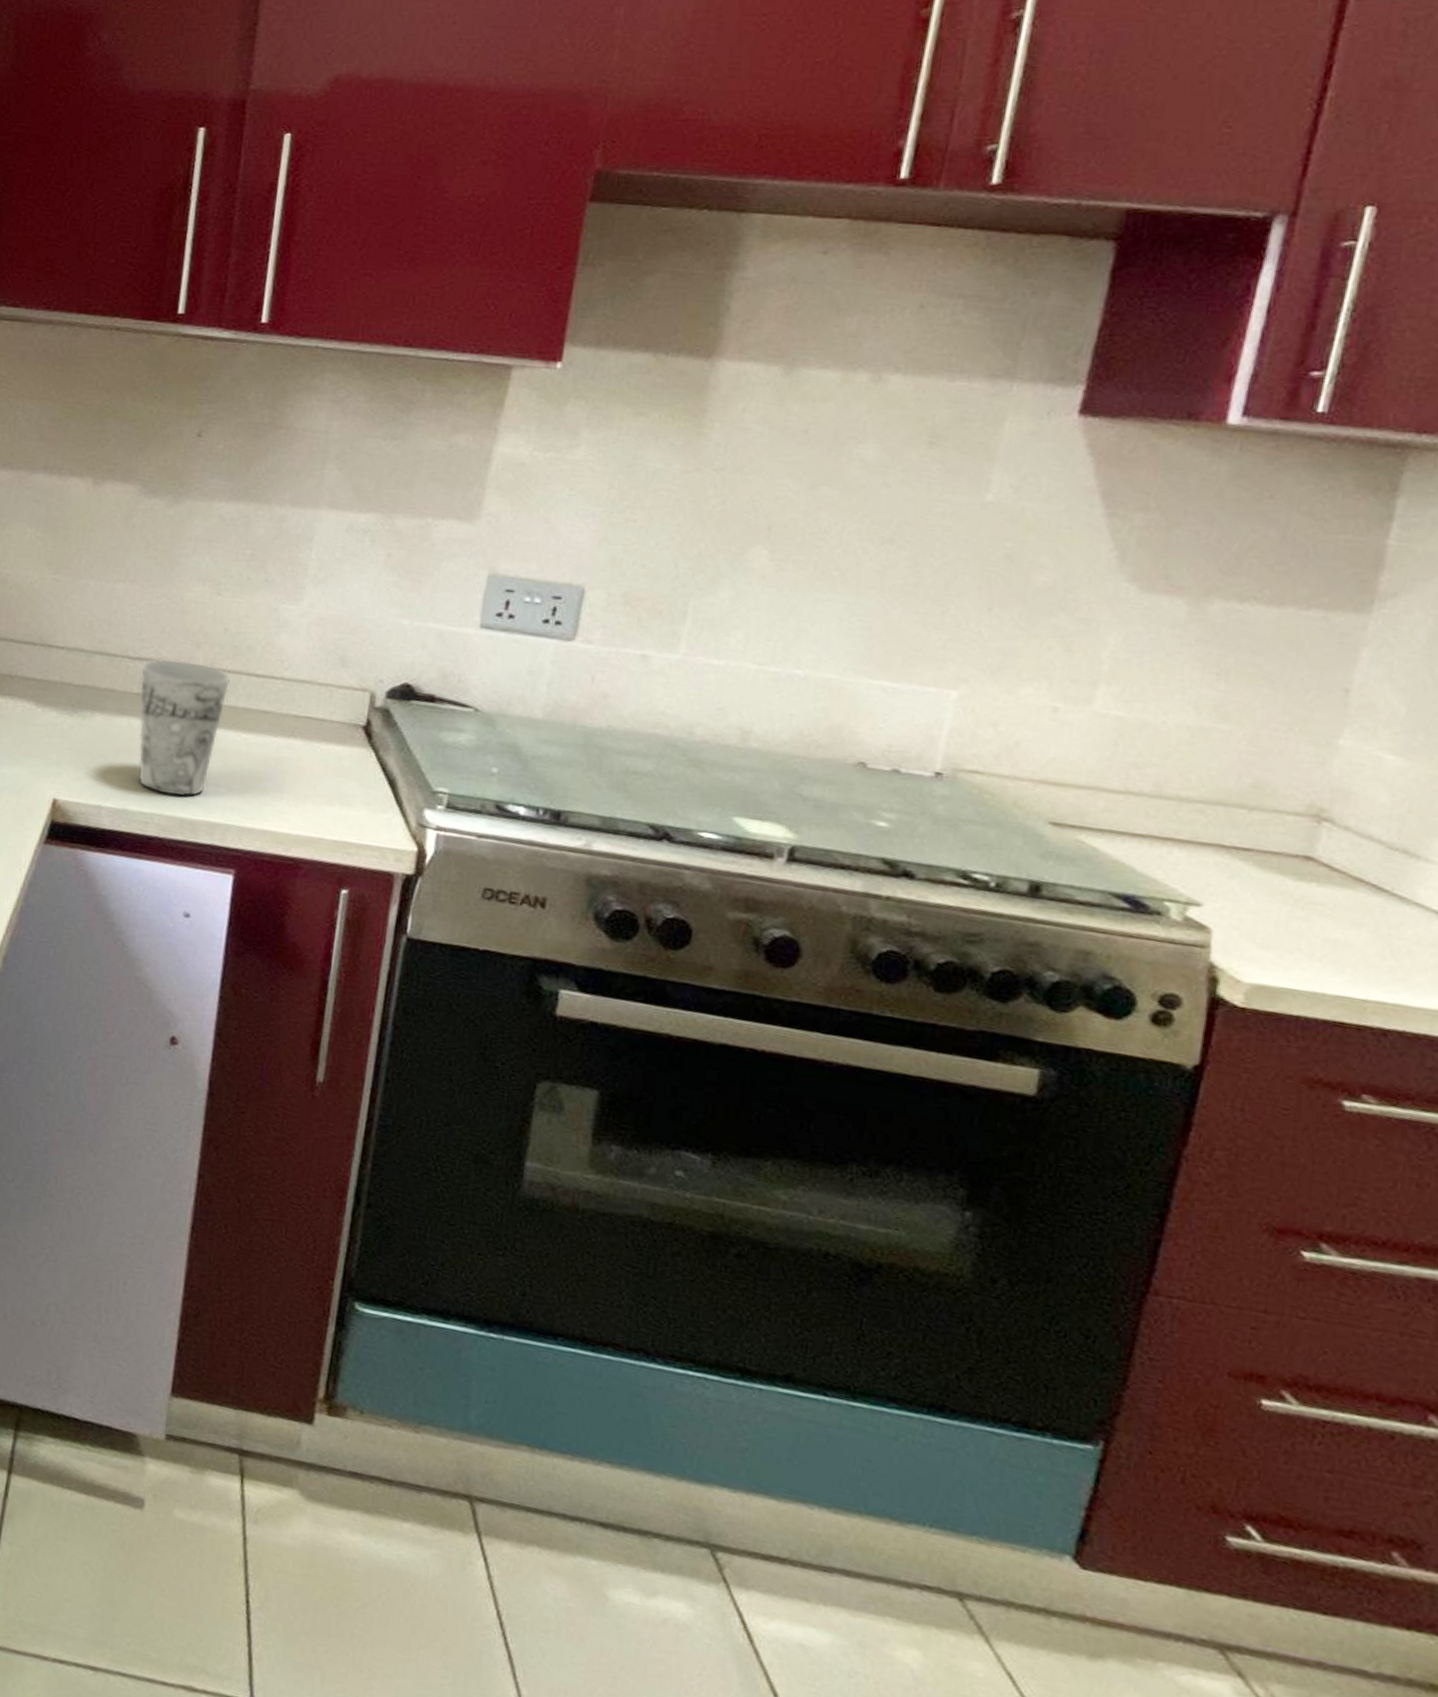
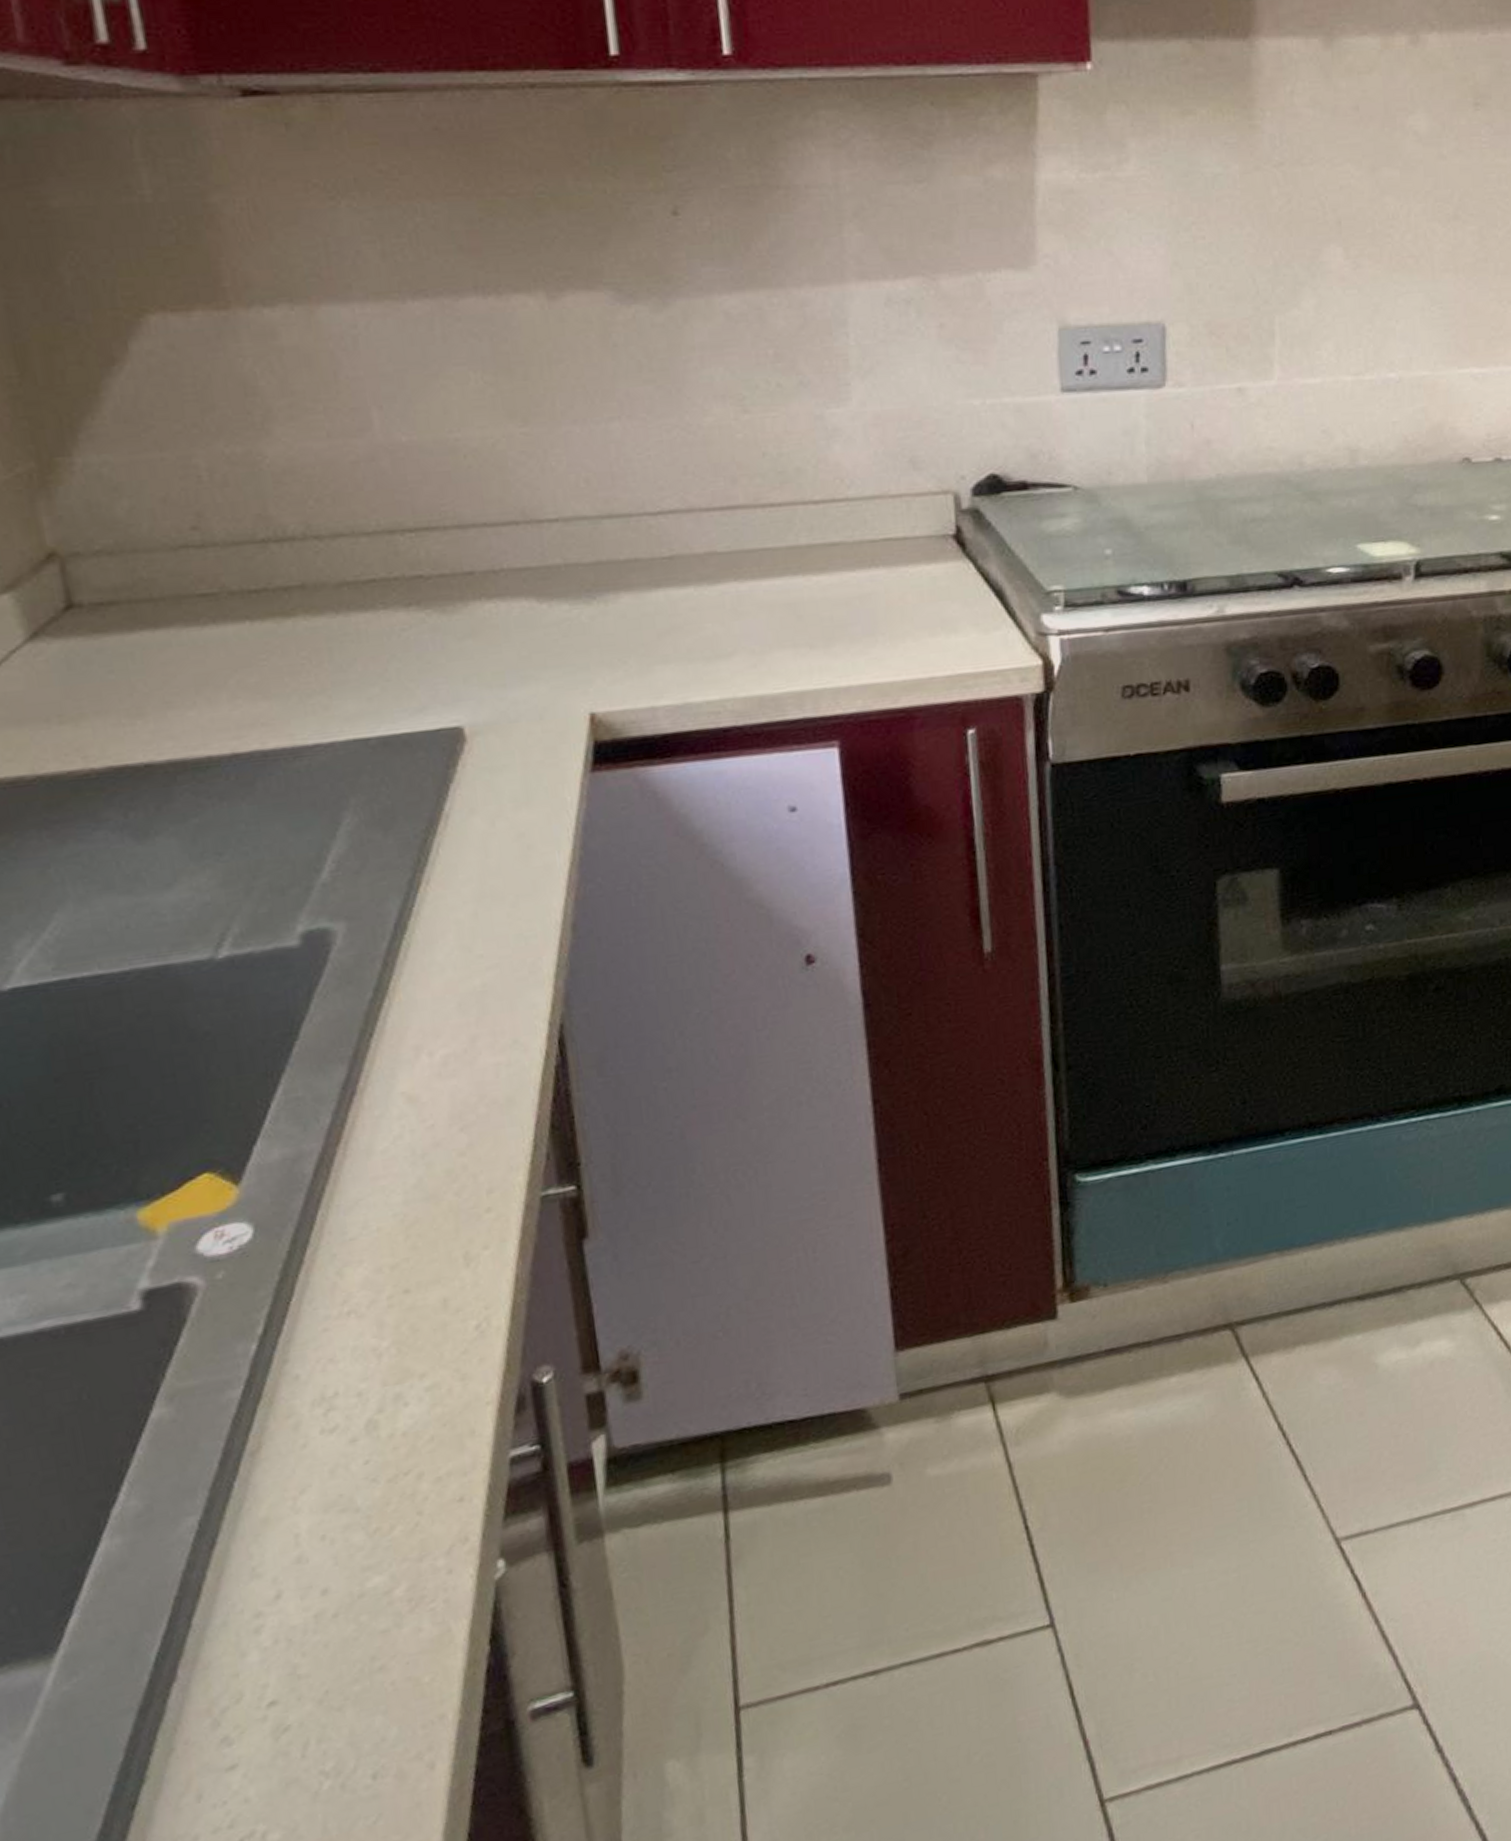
cup: present [138,659,231,797] -> none [667,502,784,674]

